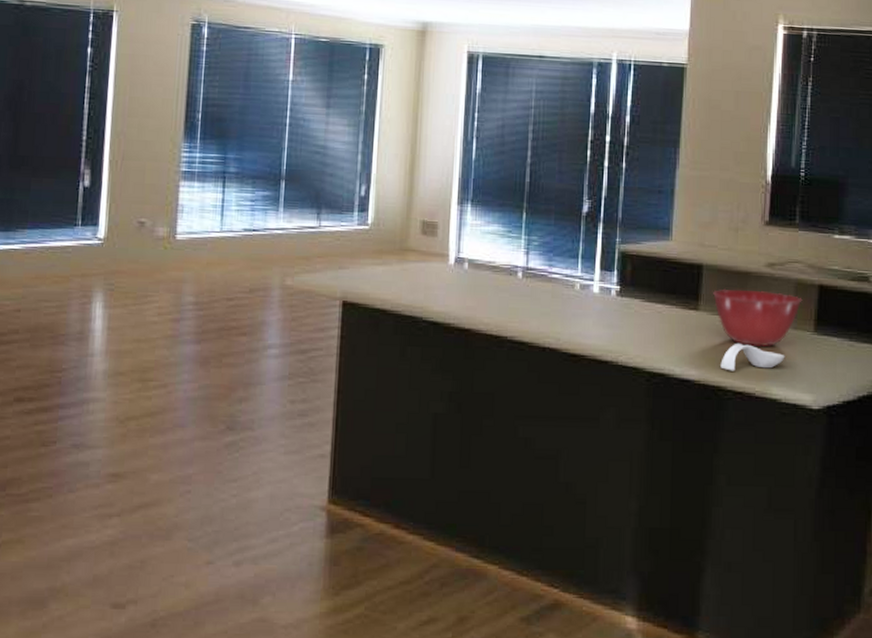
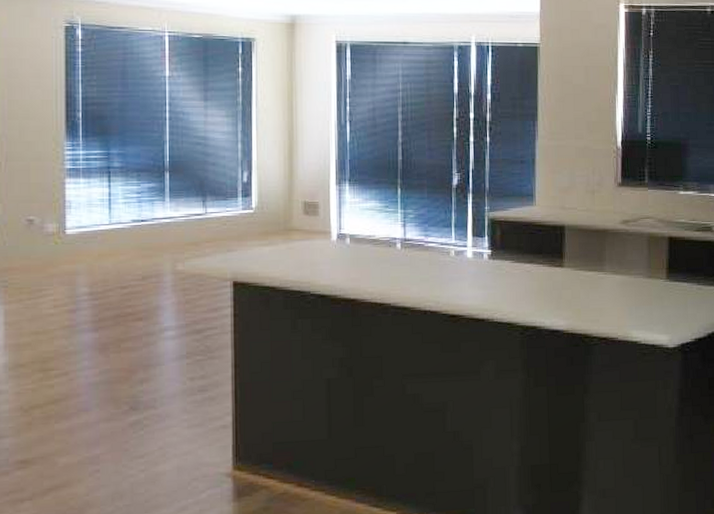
mixing bowl: present [713,288,803,347] -> none [575,246,655,296]
spoon rest: present [720,342,785,371] -> none [585,293,643,320]

